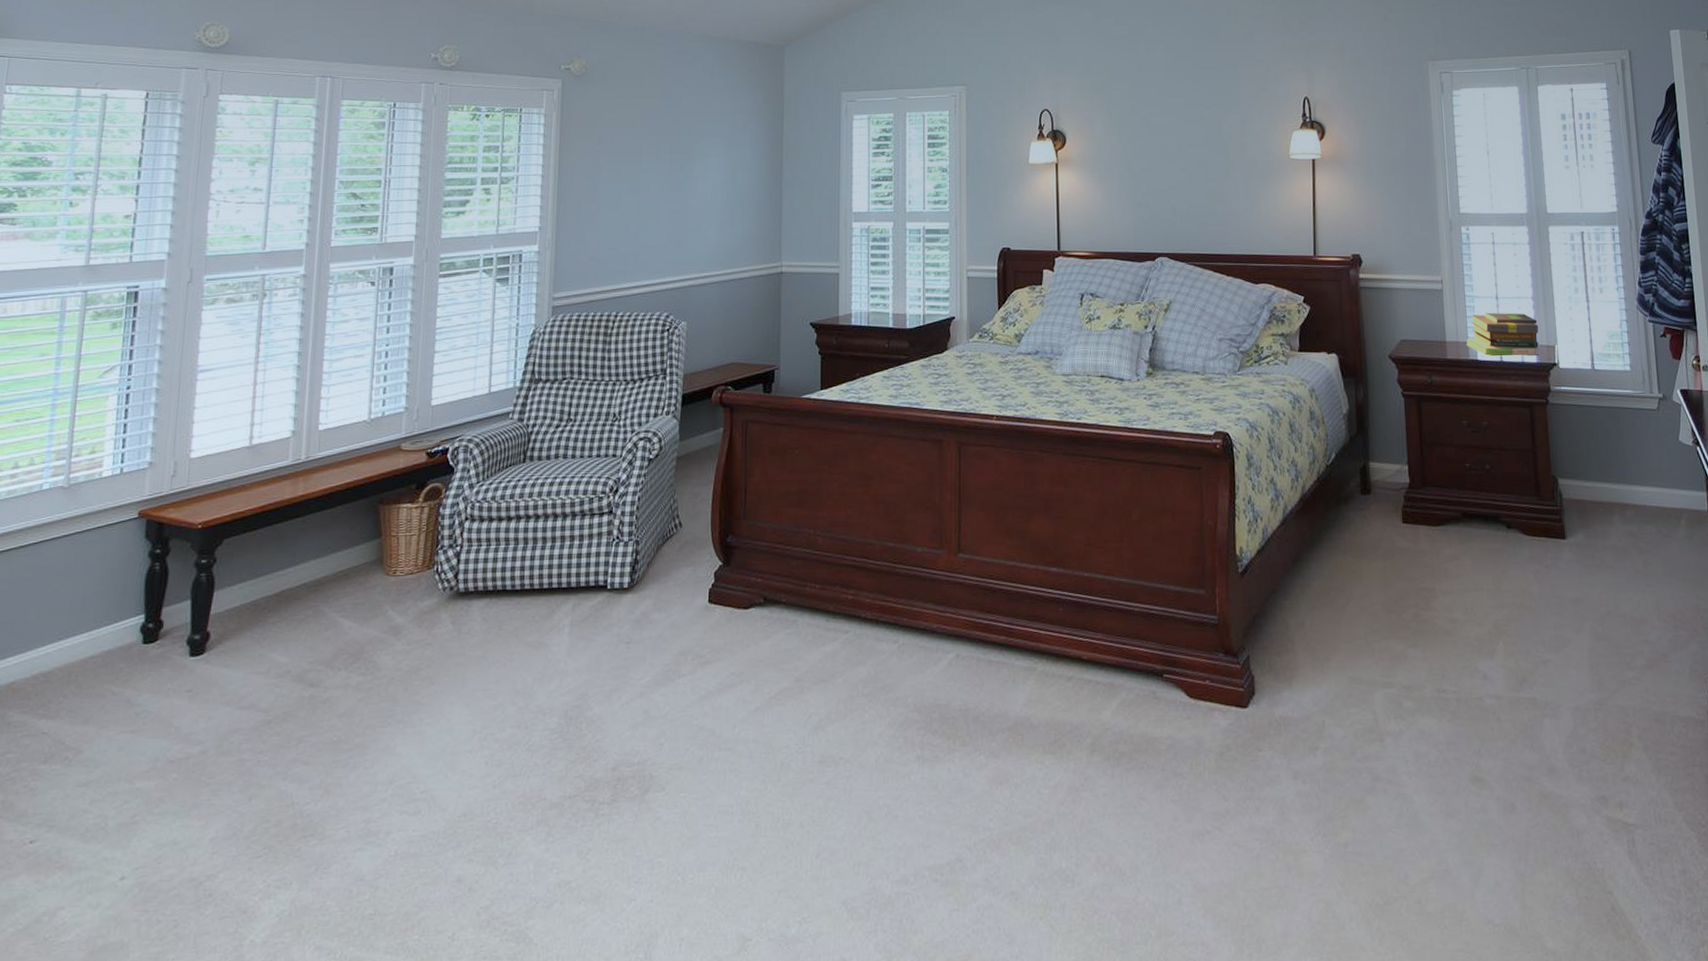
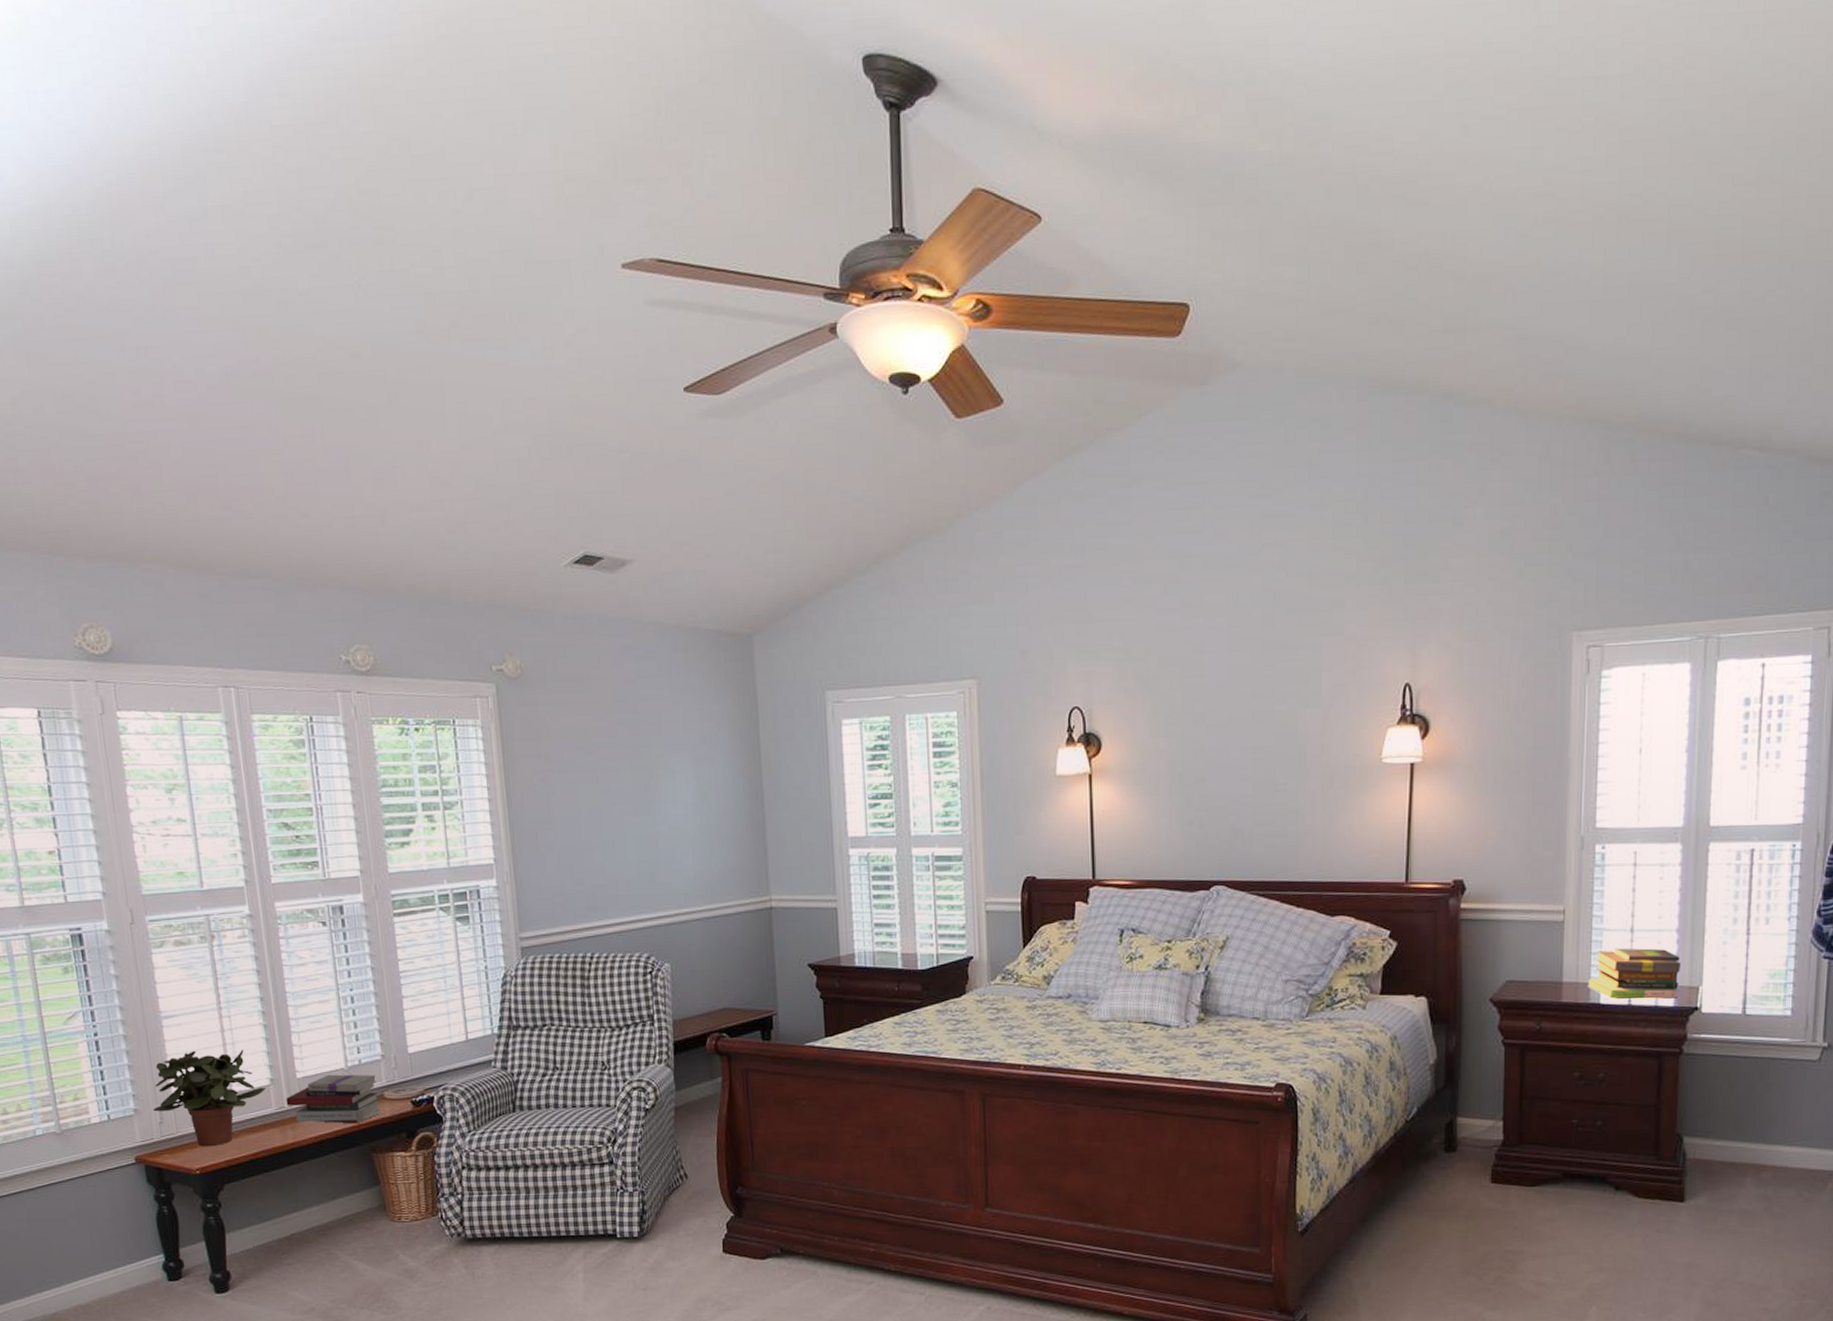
potted plant: none [168,402,286,500] -> present [153,1049,265,1147]
books: none [303,426,396,476] -> present [286,1074,381,1124]

